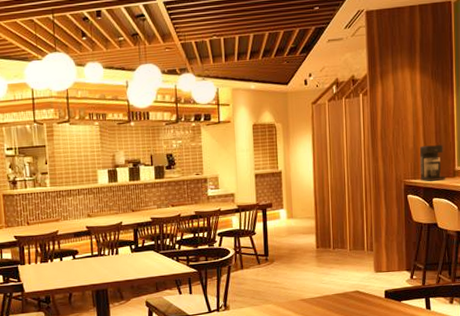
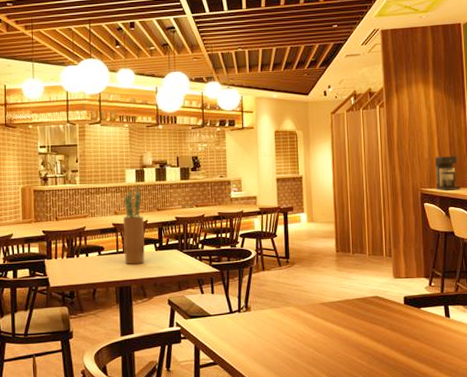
vase: none [96,184,121,268] -> present [123,184,145,265]

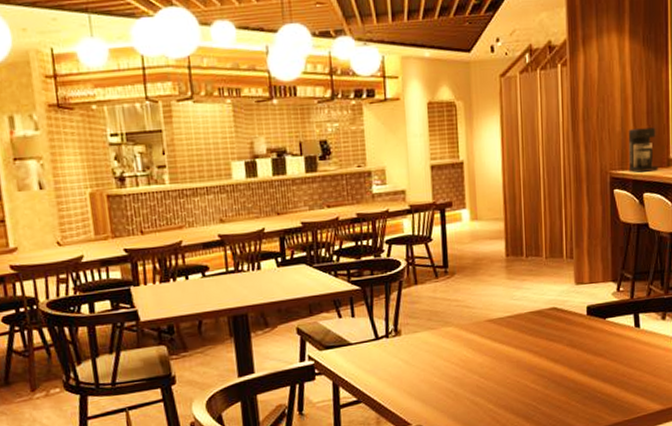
vase: present [123,184,145,265] -> none [231,180,264,287]

